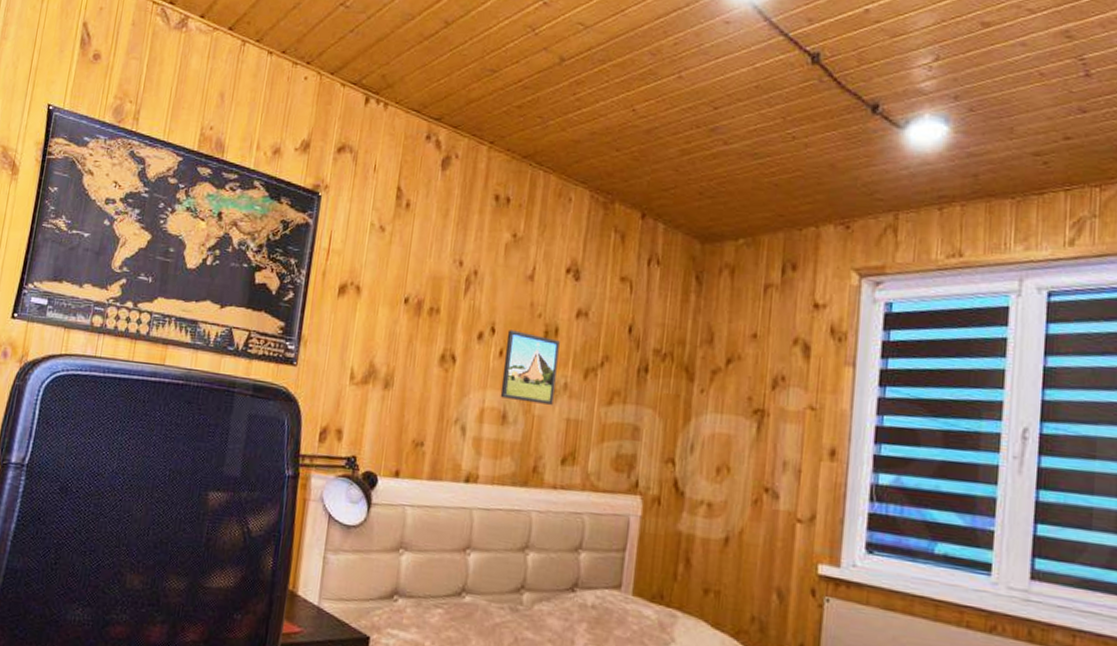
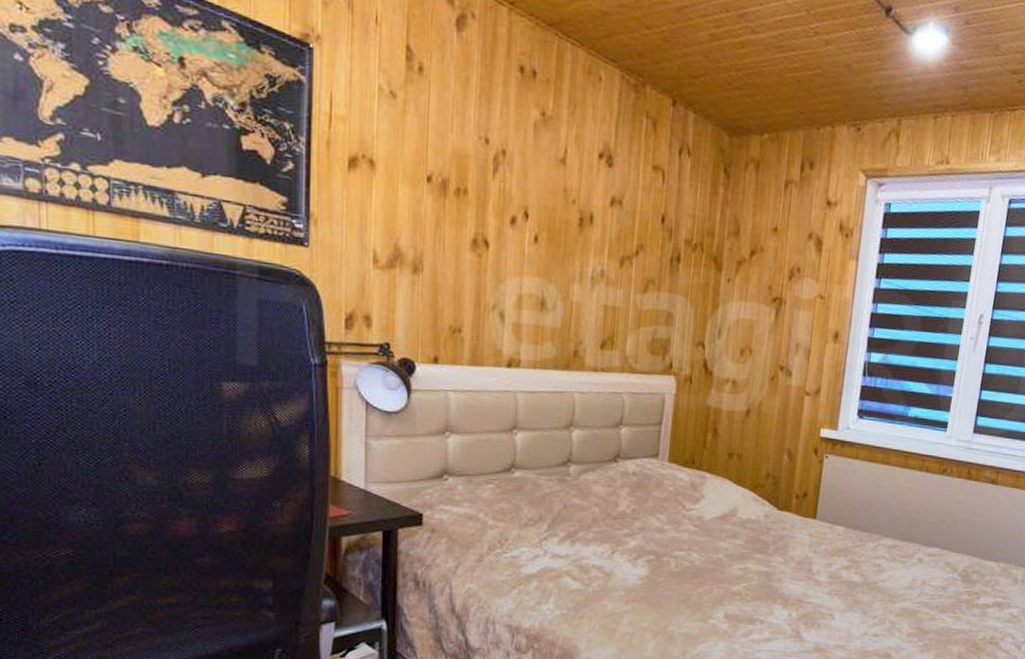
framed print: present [500,330,560,405] -> none [537,215,595,292]

